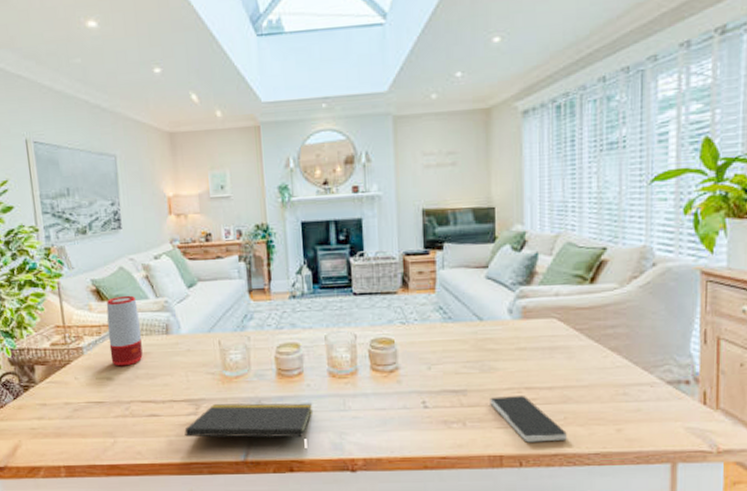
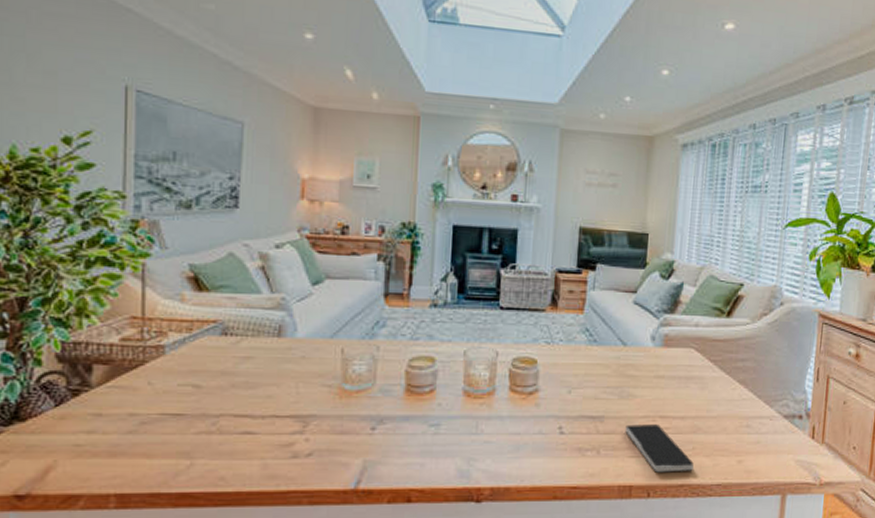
speaker: present [106,295,143,367] -> none [201,287,246,372]
notepad: present [184,402,312,452] -> none [285,421,441,480]

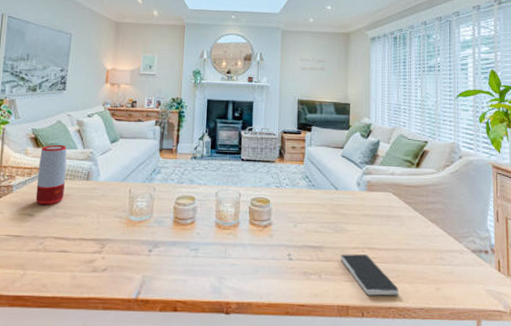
speaker: none [201,287,246,372] -> present [35,144,67,205]

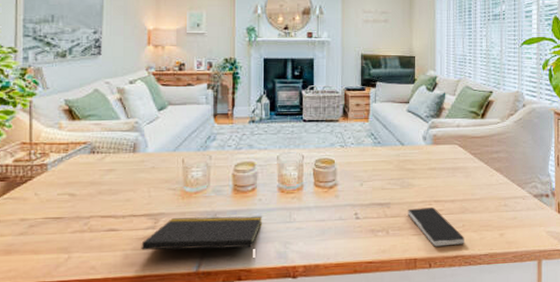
speaker: present [35,144,67,205] -> none [75,115,108,183]
notepad: none [87,244,199,294] -> present [141,216,262,261]

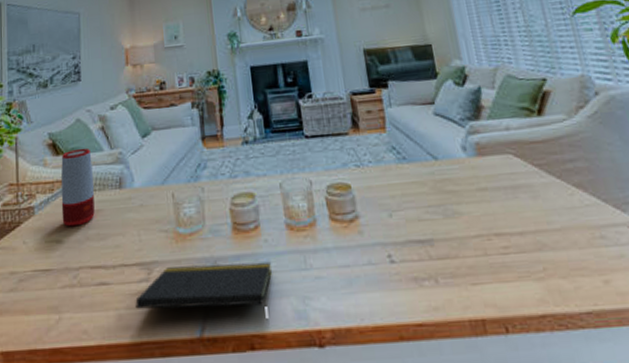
speaker: none [75,115,108,183] -> present [60,147,95,227]
smartphone: present [408,207,464,247] -> none [459,244,552,302]

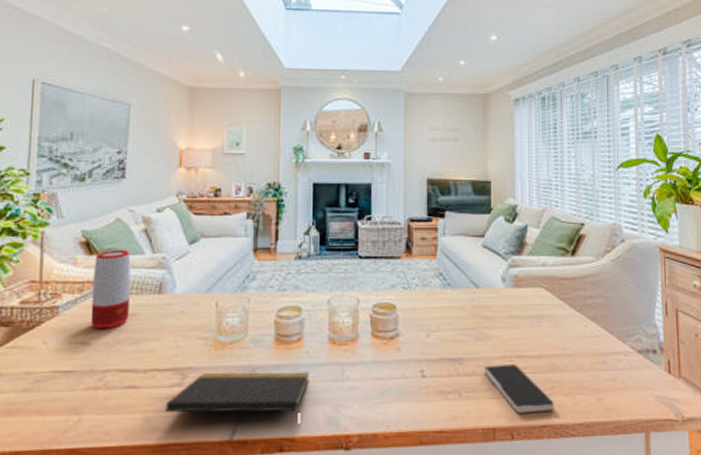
smartphone: none [459,244,552,302] -> present [484,364,554,414]

